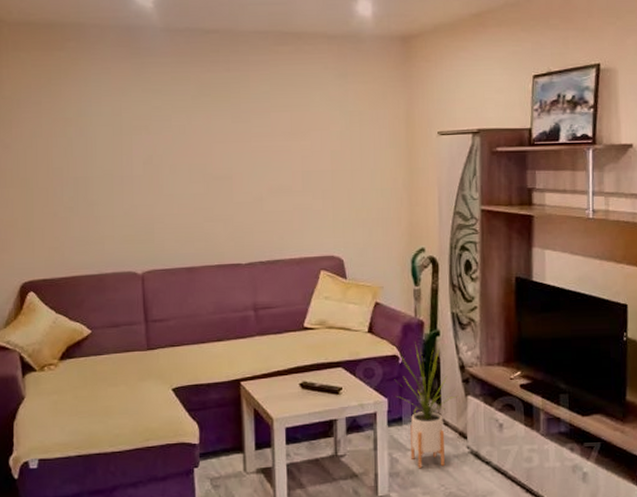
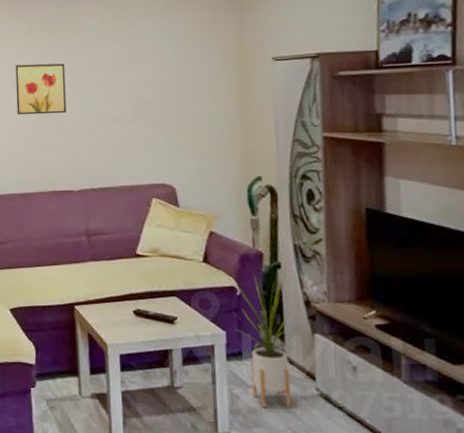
wall art: none [181,130,235,185] -> present [15,63,67,115]

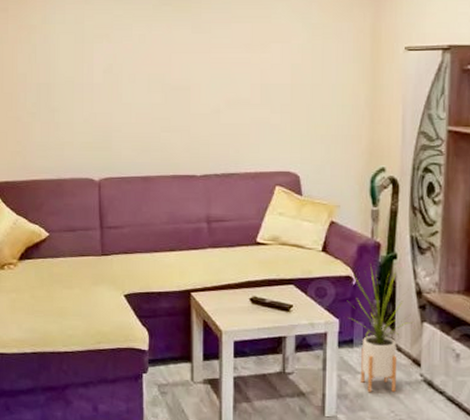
wall art: present [15,63,67,115] -> none [140,40,194,94]

